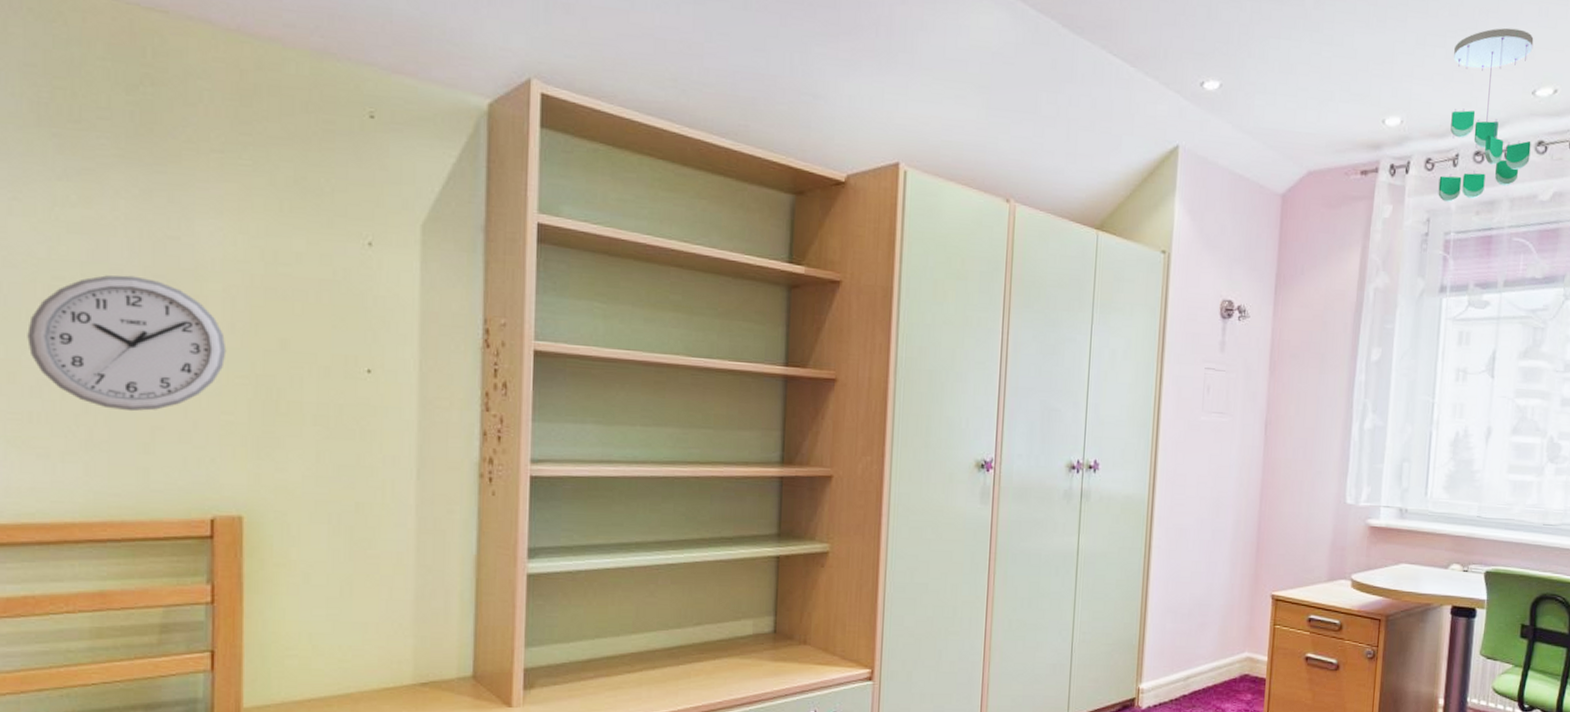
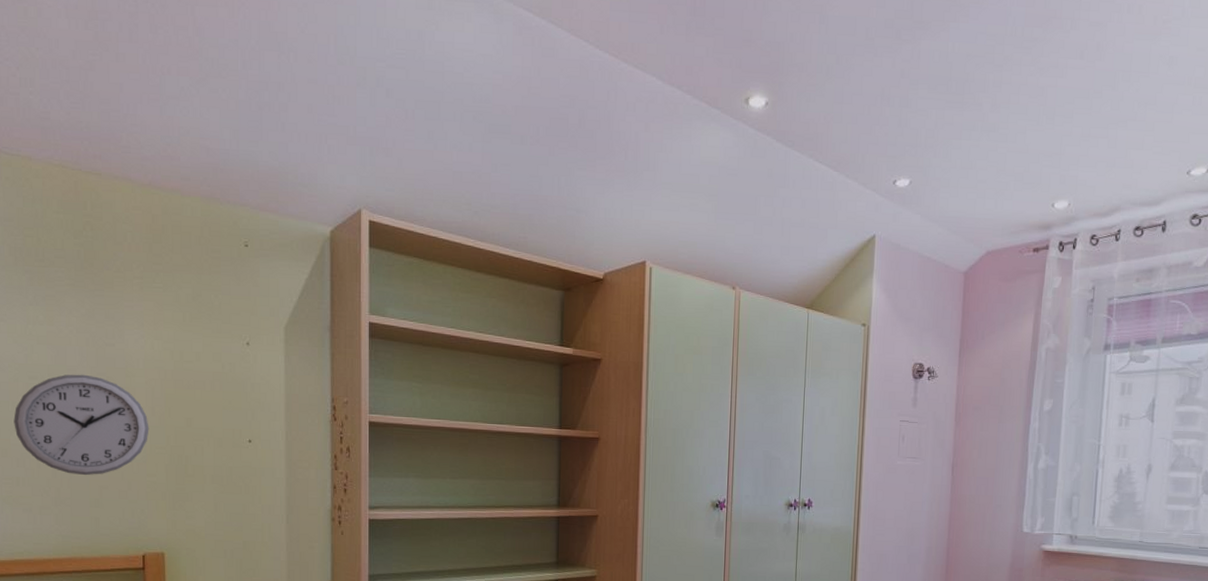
ceiling mobile: present [1438,28,1534,202] -> none [1102,117,1188,272]

